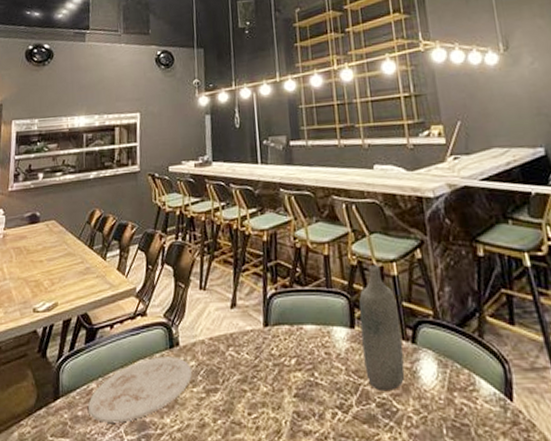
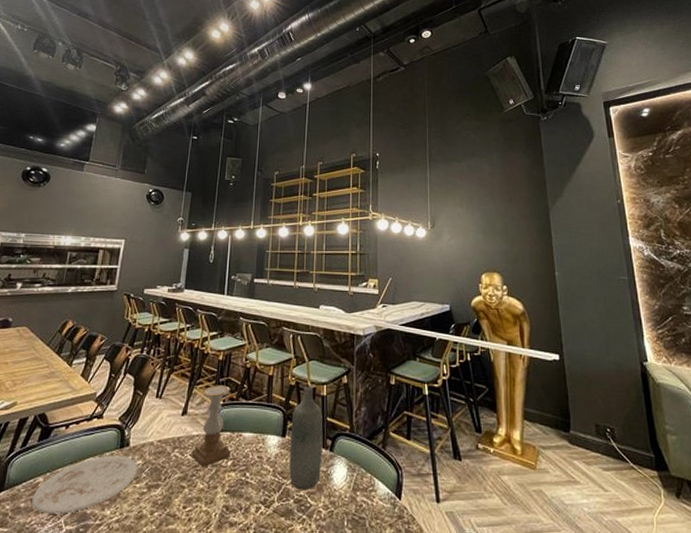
candle holder: none [248,270,293,367] -> present [191,385,231,467]

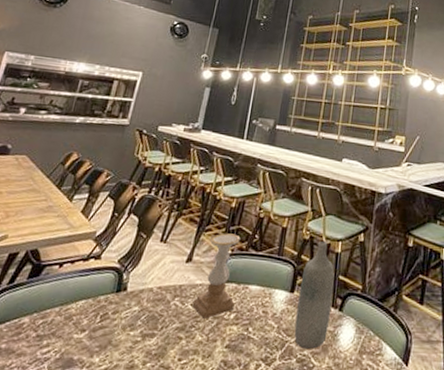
plate: present [31,455,138,514] -> none [13,298,134,359]

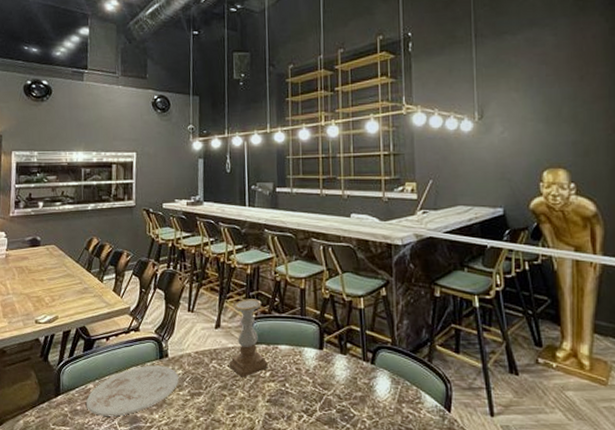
plate: none [13,298,134,359] -> present [85,365,179,417]
bottle: present [294,241,335,349] -> none [328,299,364,400]

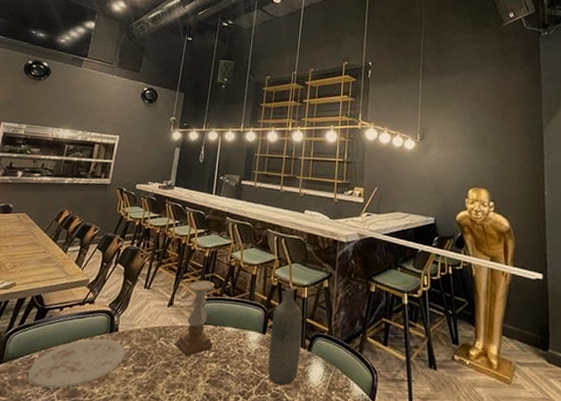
bottle: none [328,299,364,400] -> present [267,287,303,385]

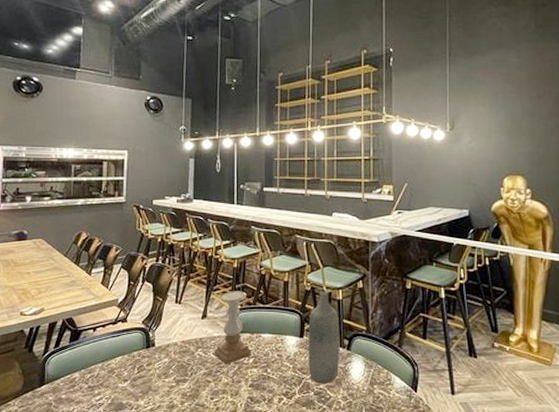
plate: present [27,338,126,389] -> none [70,354,165,404]

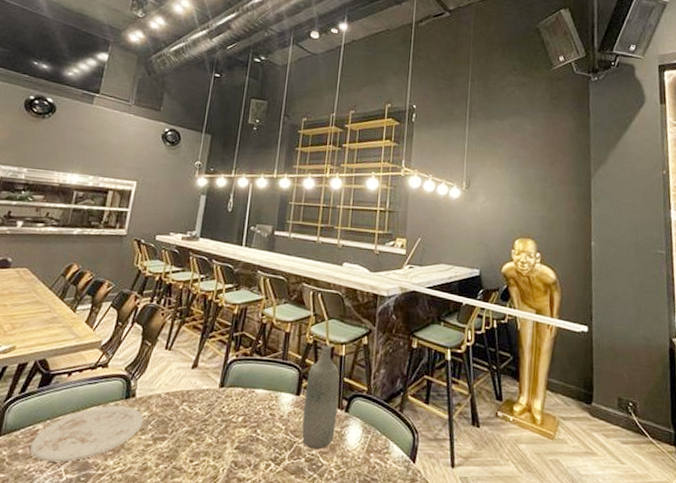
plate: none [70,354,165,404] -> present [30,405,144,463]
candle holder: present [214,291,251,364] -> none [200,339,244,422]

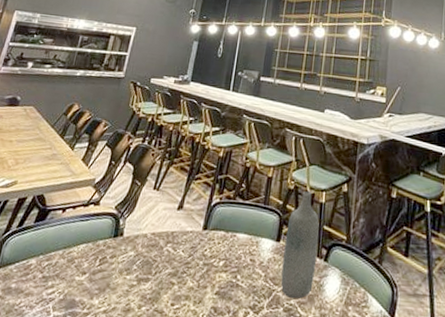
plate: present [30,405,144,463] -> none [22,243,130,299]

